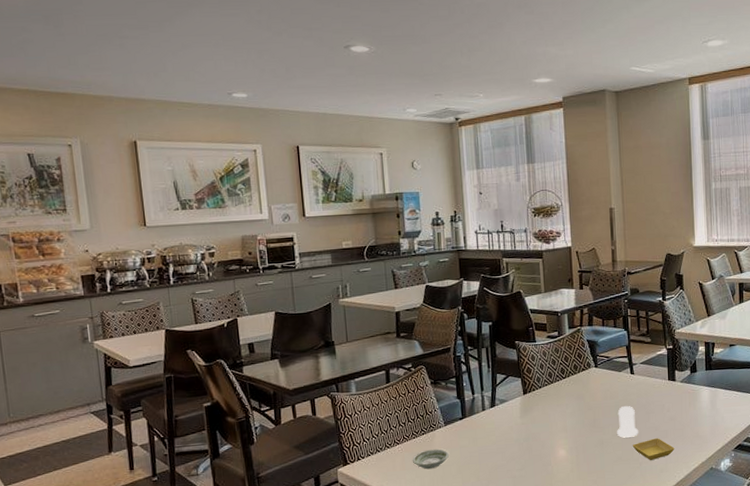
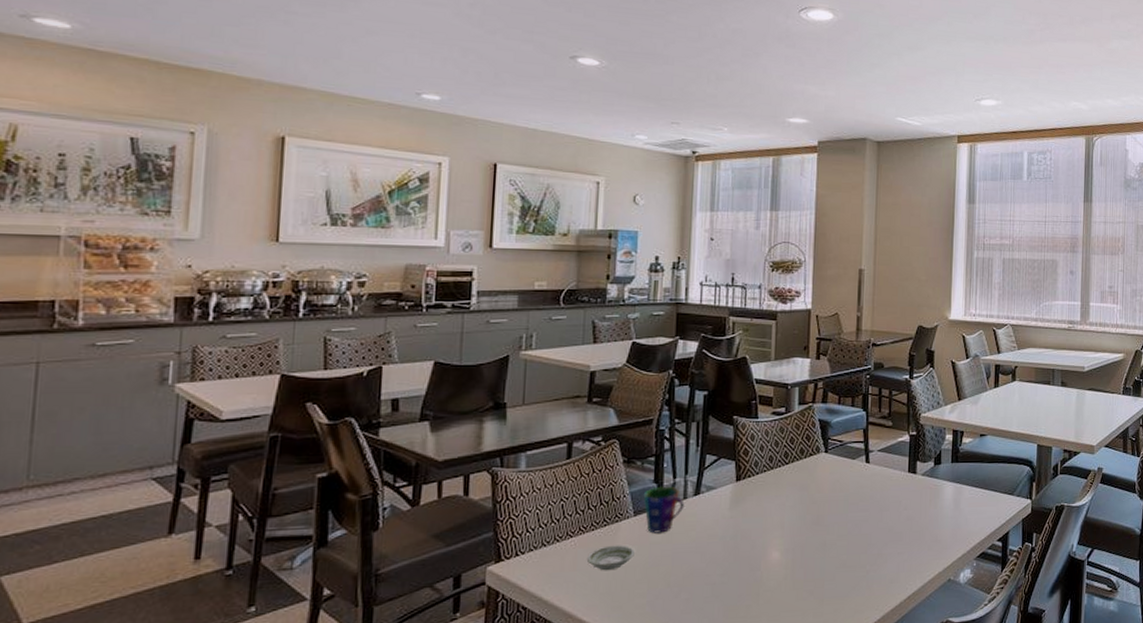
cup: none [450,401,484,439] -> present [643,486,685,533]
salt shaker: present [616,405,639,438] -> none [842,500,869,539]
saucer: present [632,438,675,461] -> none [860,541,909,569]

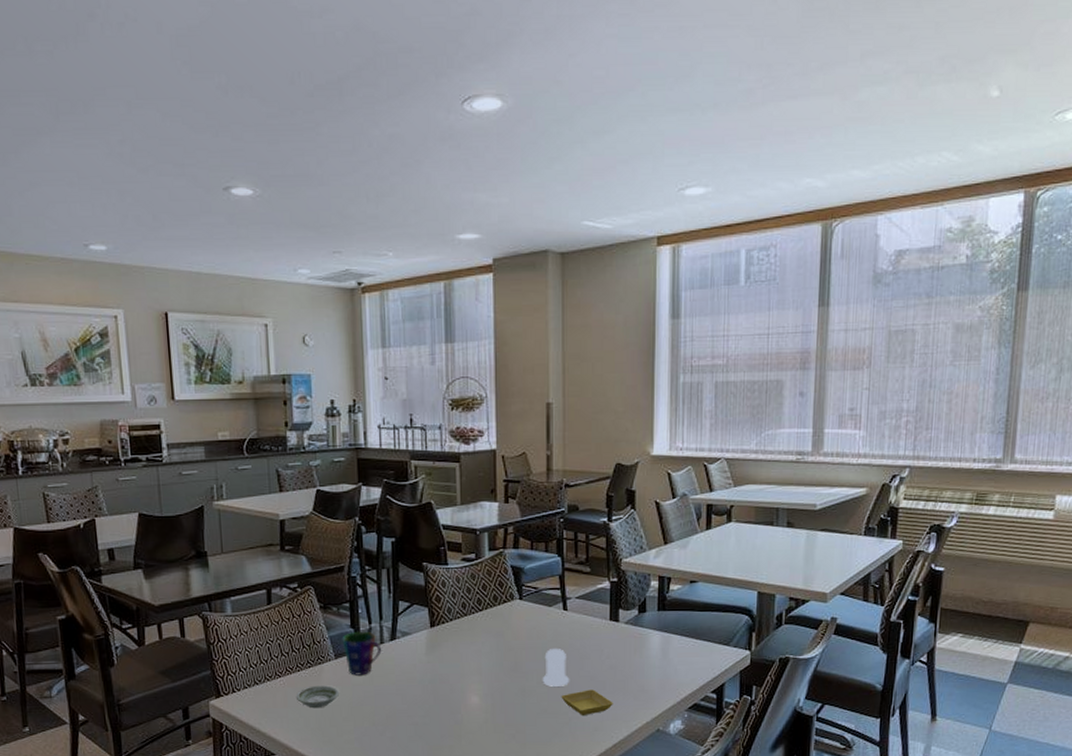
salt shaker: none [842,500,869,539] -> present [542,648,570,687]
saucer: none [860,541,909,569] -> present [561,689,613,717]

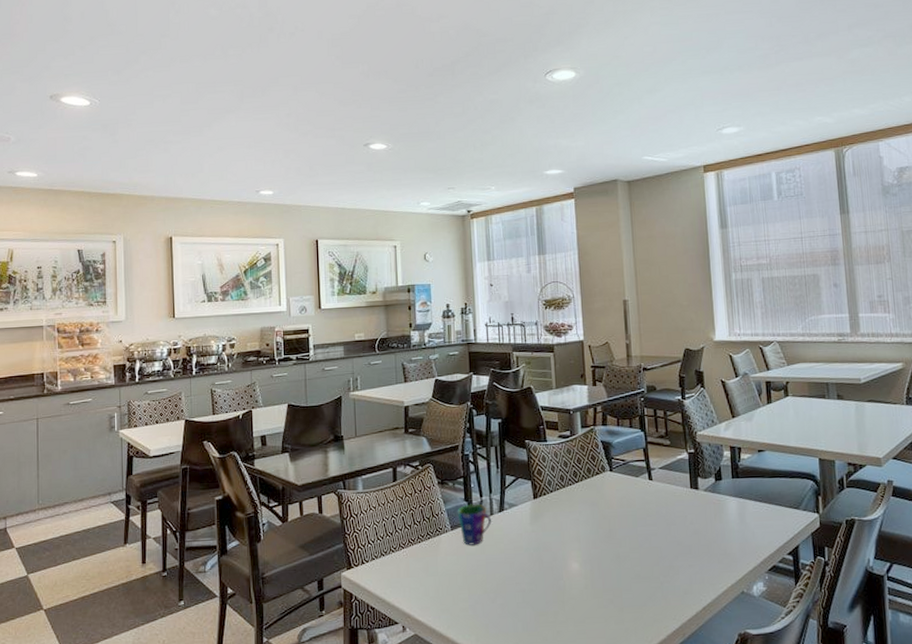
saucer: present [295,685,339,709] -> none [417,555,455,578]
salt shaker: present [542,648,570,687] -> none [634,515,659,552]
saucer: present [561,689,613,717] -> none [652,554,700,580]

